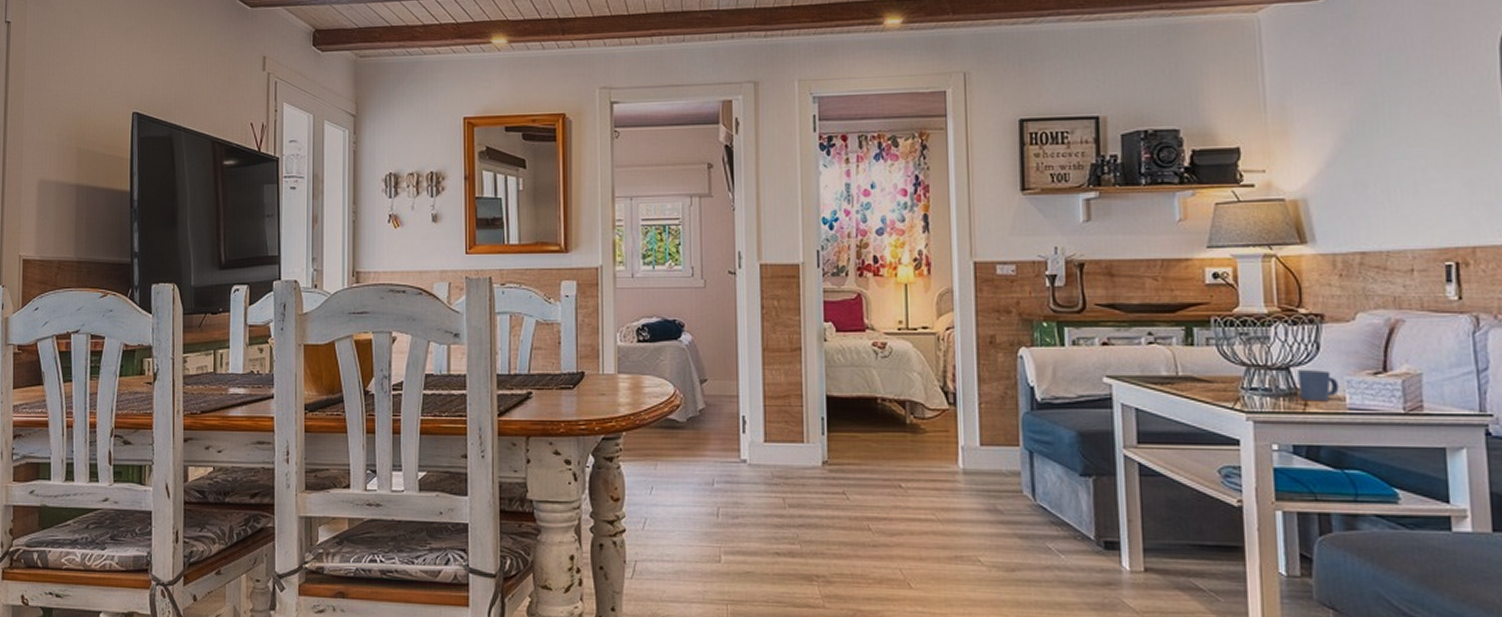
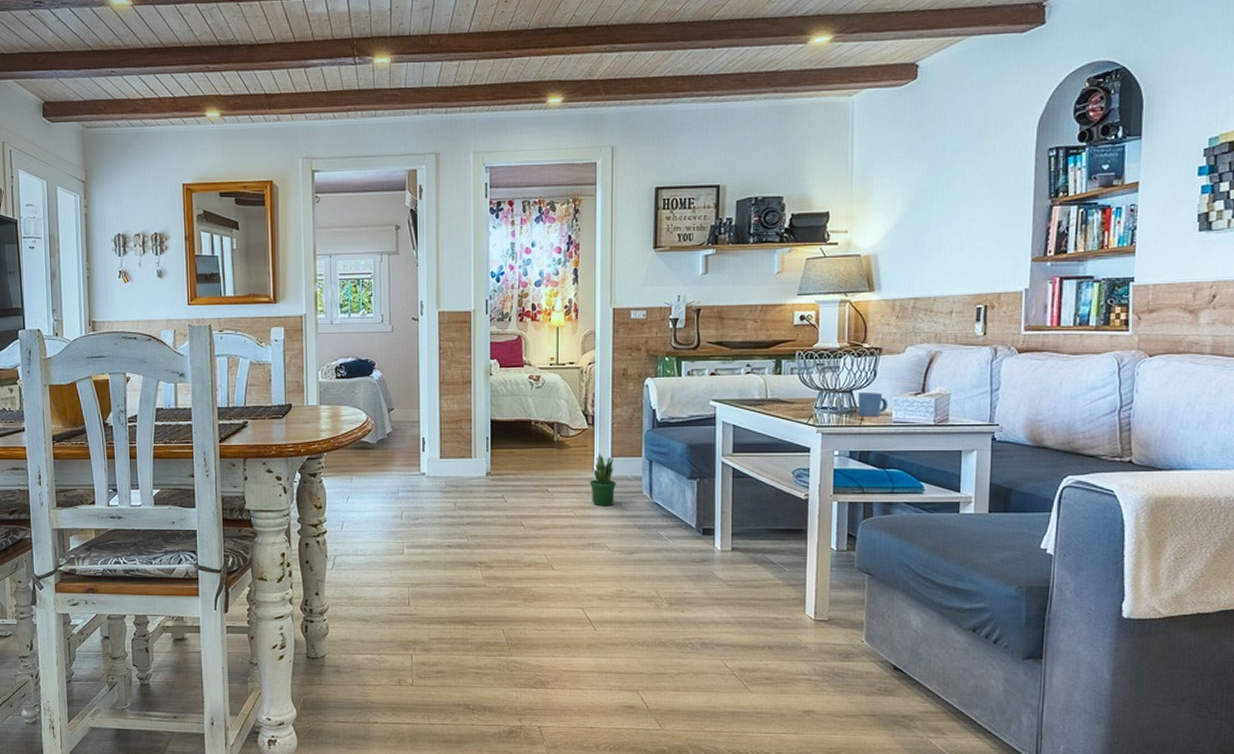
planter: none [953,440,988,509] -> present [589,453,616,507]

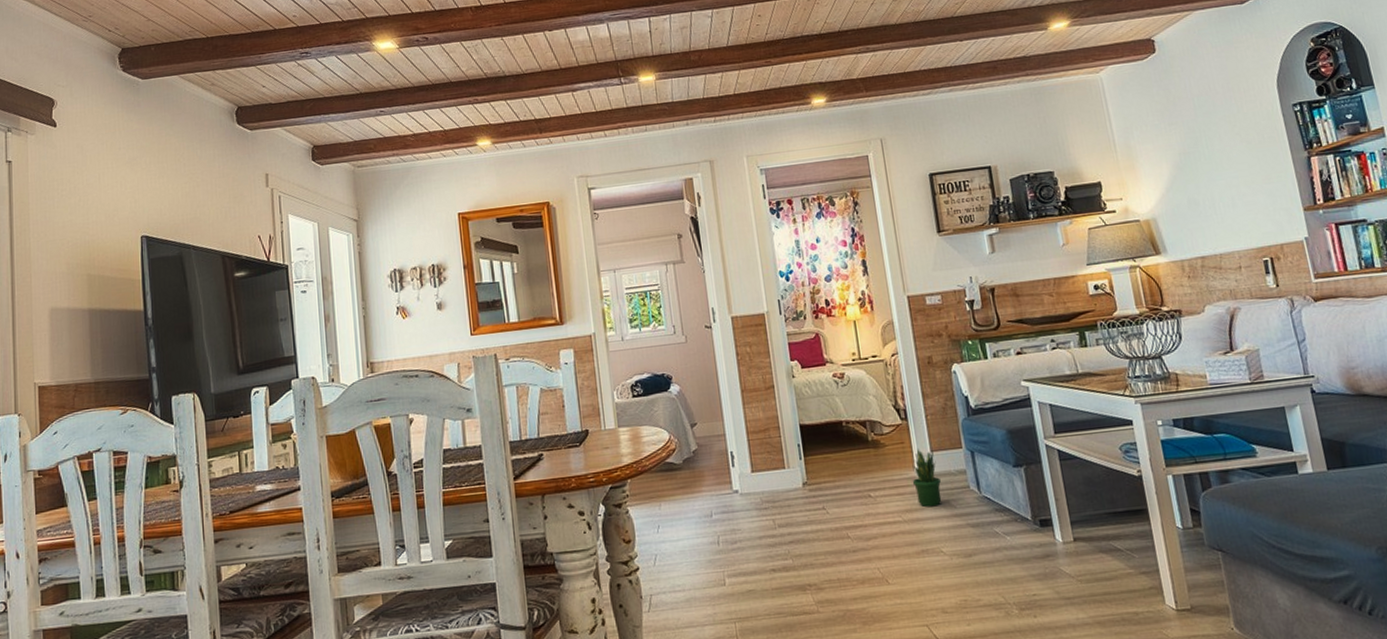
mug: present [858,392,888,418] -> none [1168,355,1201,383]

